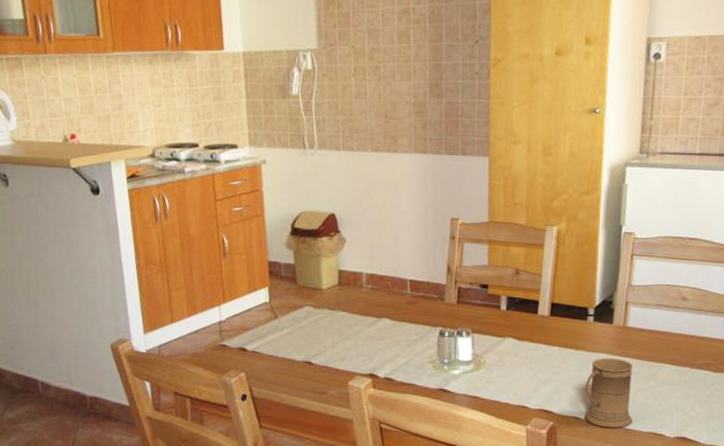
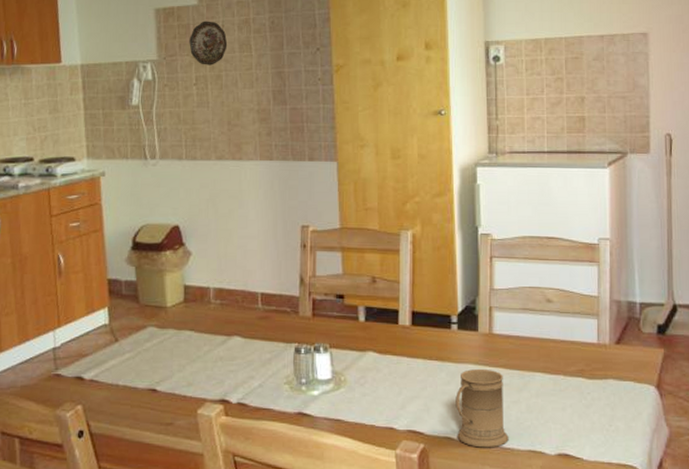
decorative plate: none [349,9,387,56] -> present [189,21,228,65]

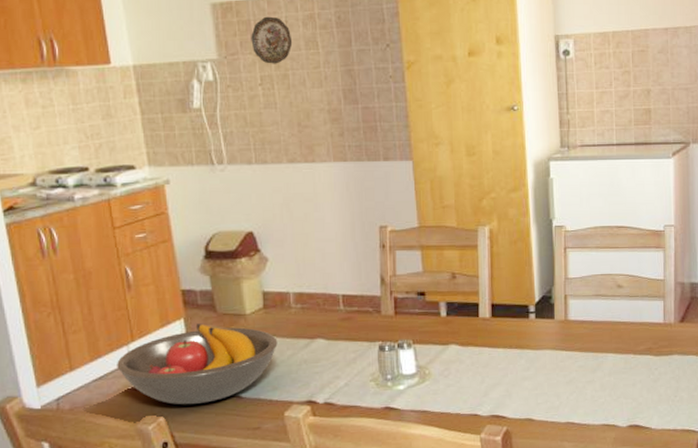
fruit bowl: none [42,313,195,395] -> present [117,324,278,405]
mug: present [456,368,509,448] -> none [535,353,585,426]

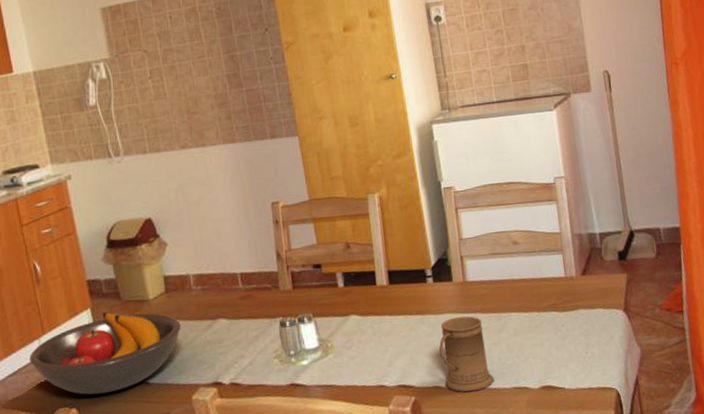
decorative plate: present [251,16,293,64] -> none [139,14,178,58]
mug: none [535,353,585,426] -> present [439,316,494,393]

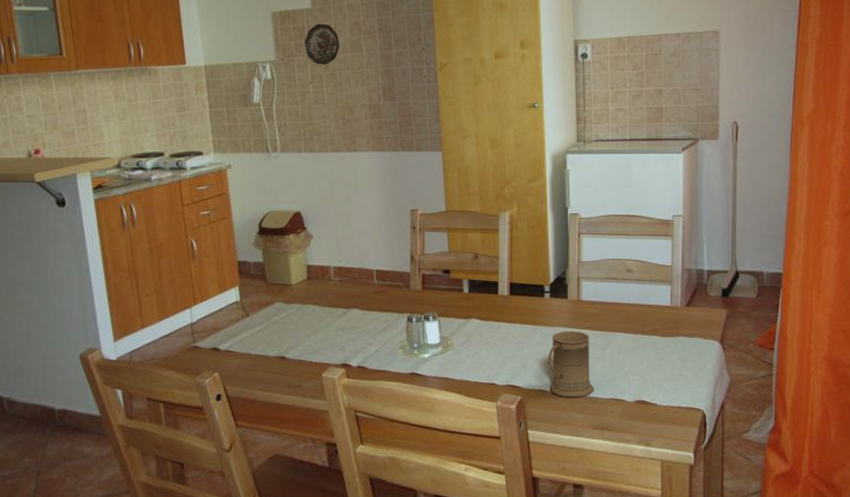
fruit bowl: present [29,312,181,395] -> none [181,291,318,363]
decorative plate: none [139,14,178,58] -> present [305,23,340,65]

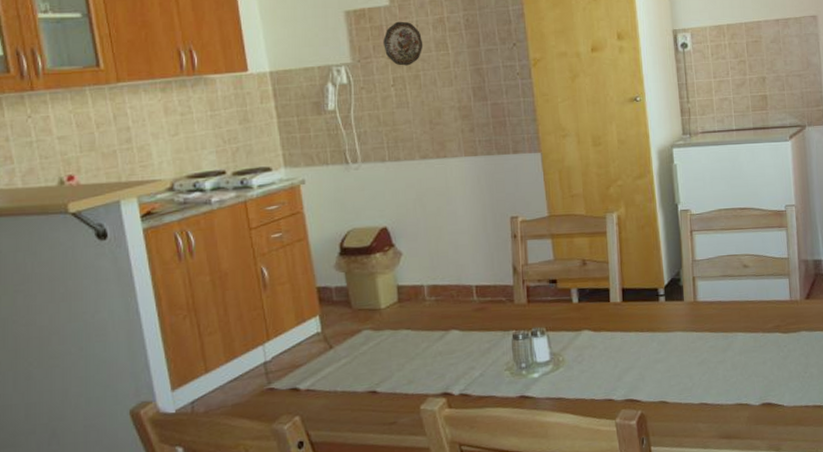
mug: present [548,330,594,398] -> none [667,334,718,408]

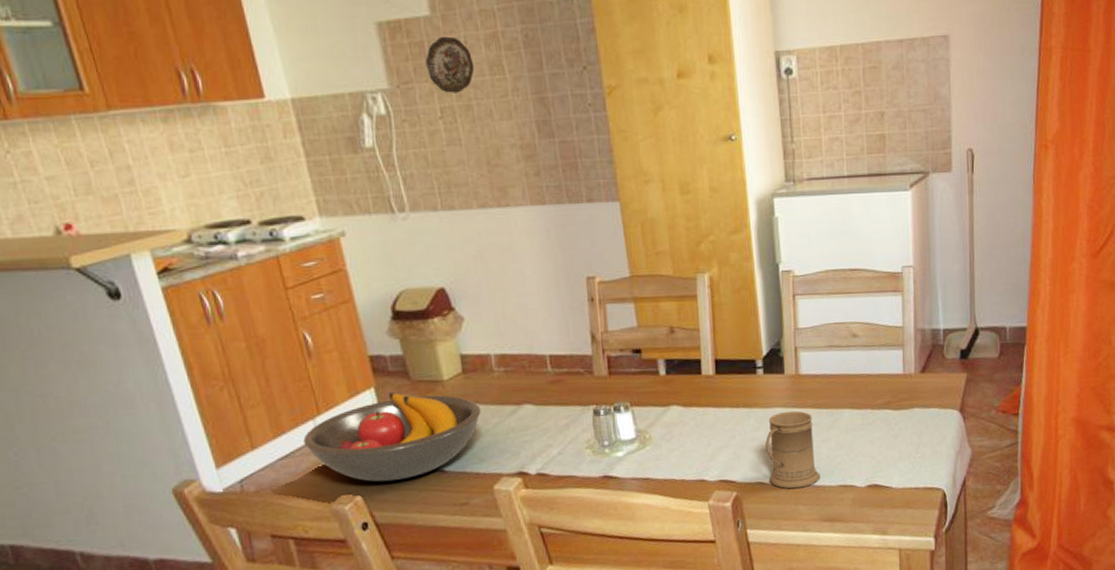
fruit bowl: none [252,320,413,403] -> present [303,392,481,482]
mug: none [667,334,718,408] -> present [765,410,820,489]

